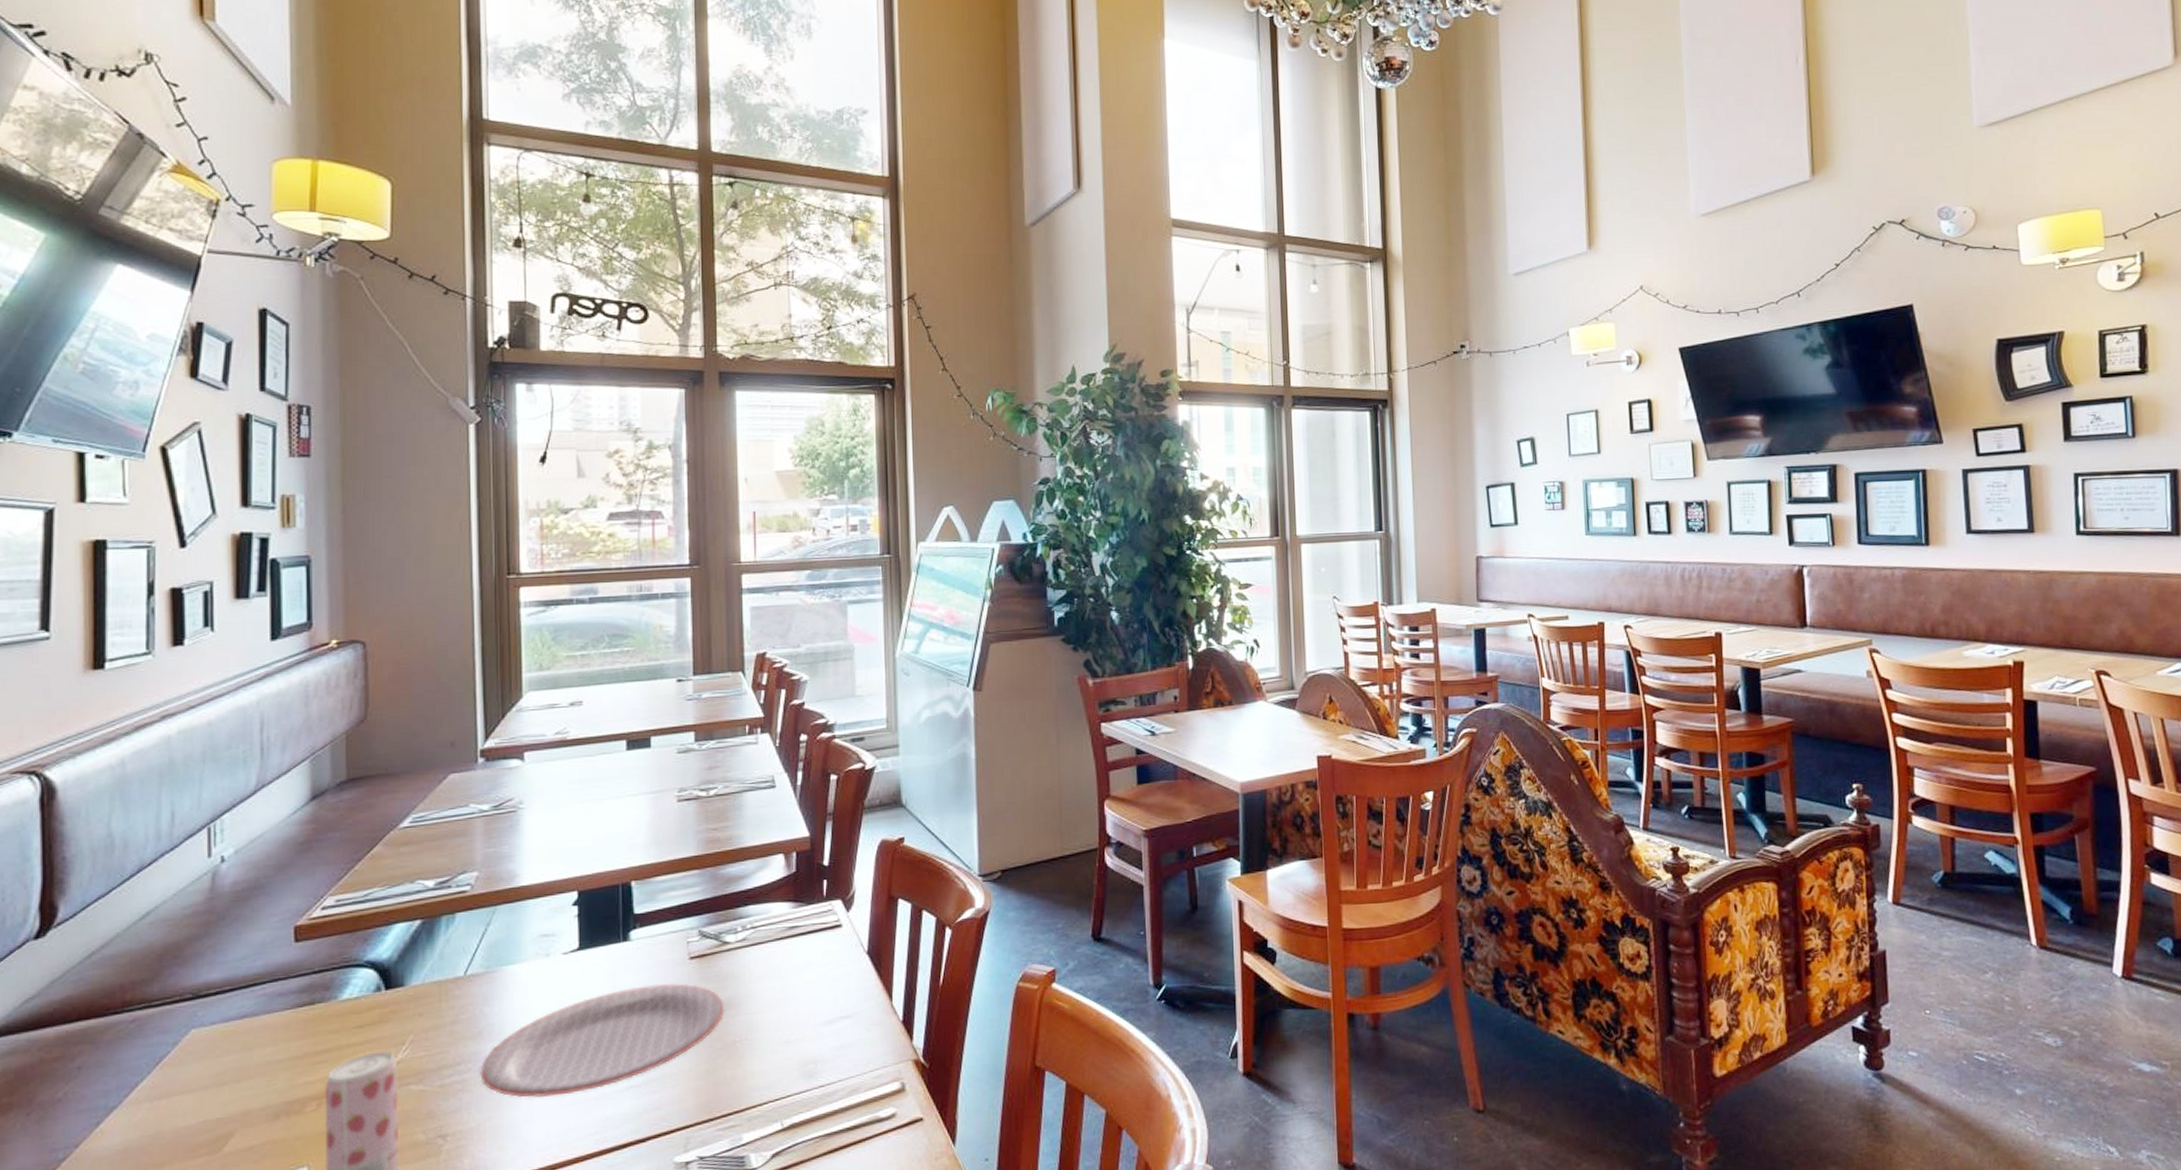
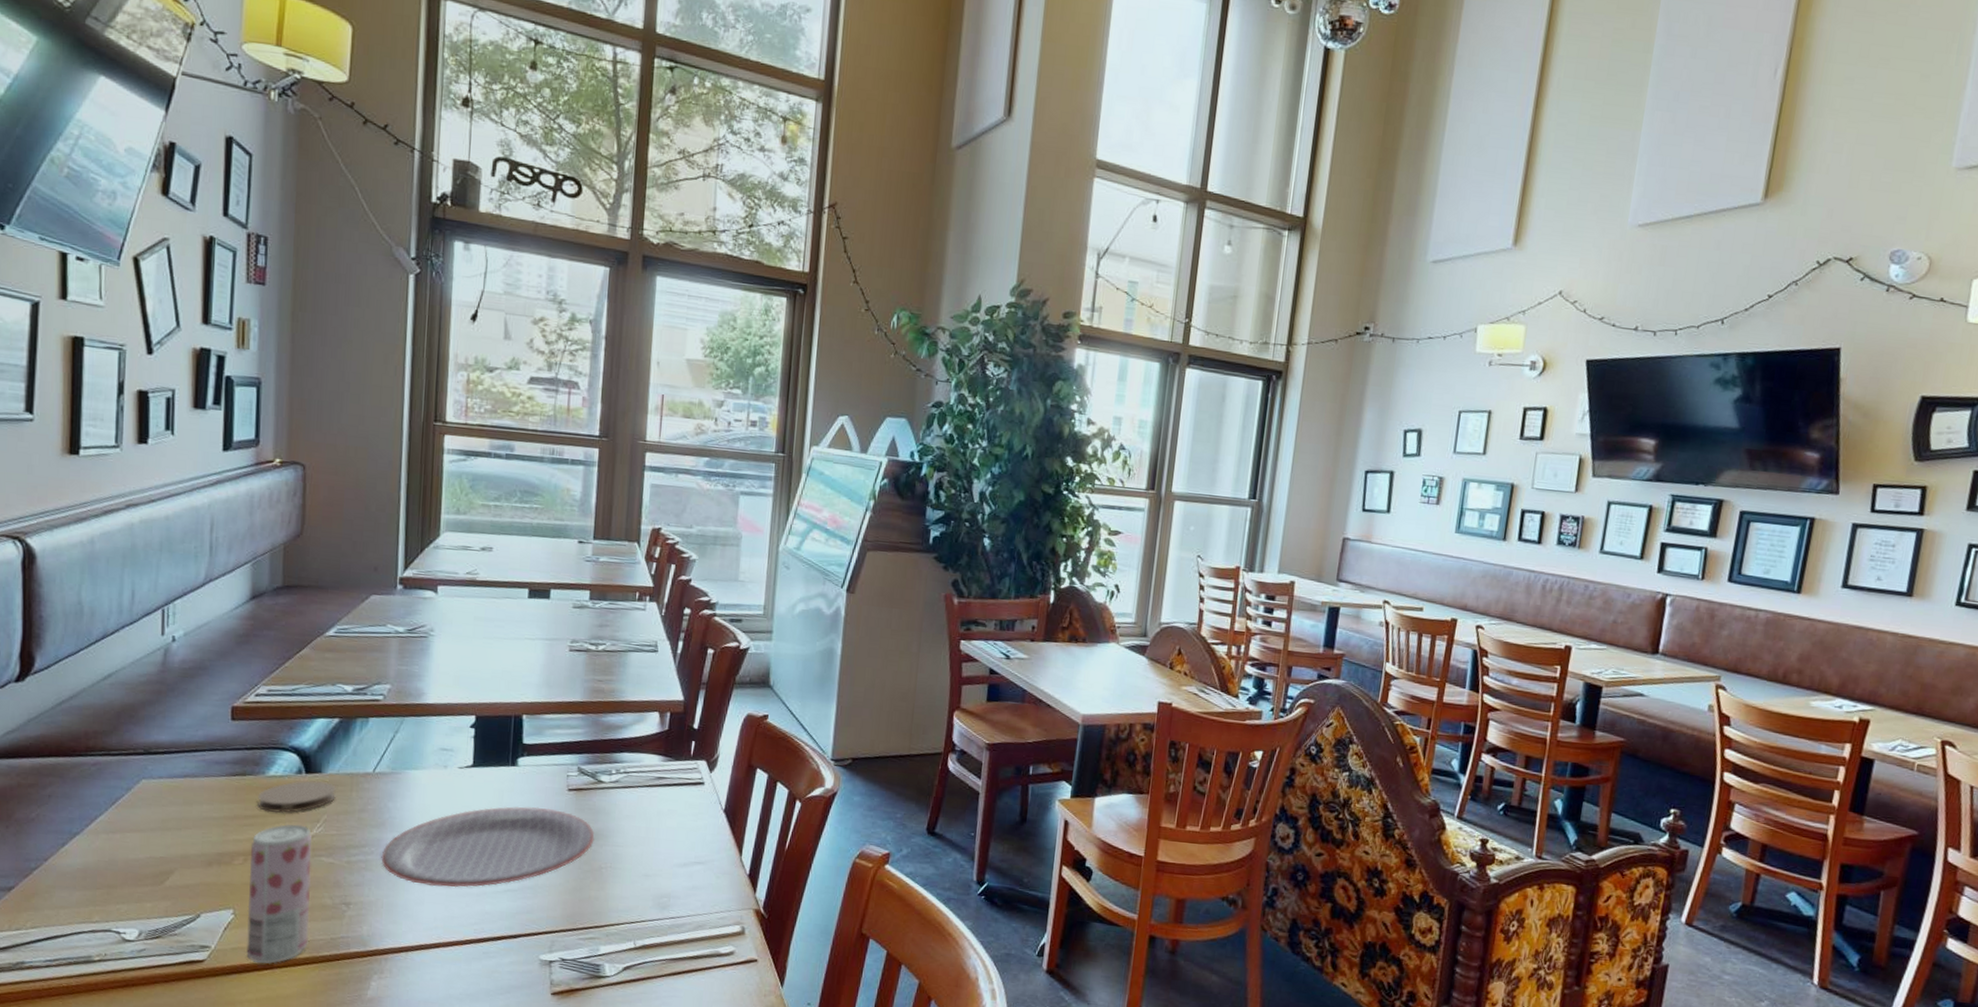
coaster: none [331,995,422,1043] -> present [257,780,336,814]

